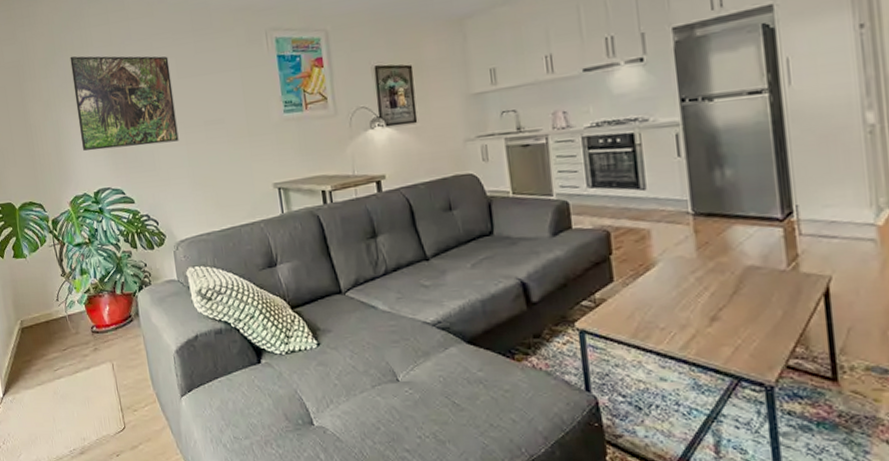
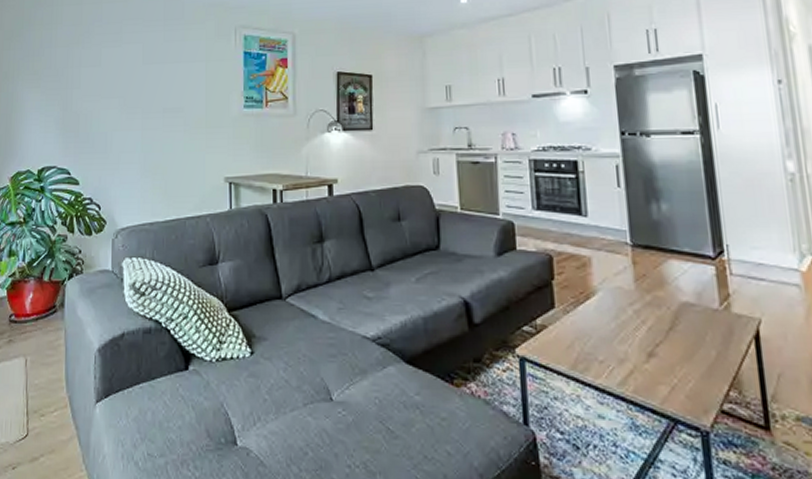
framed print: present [70,56,179,151] -> none [33,31,136,127]

